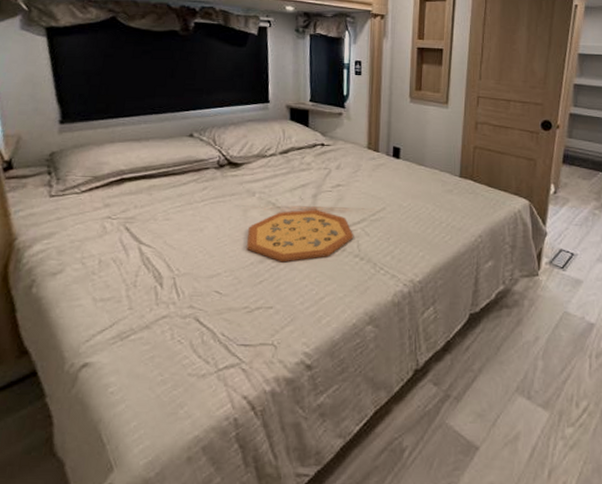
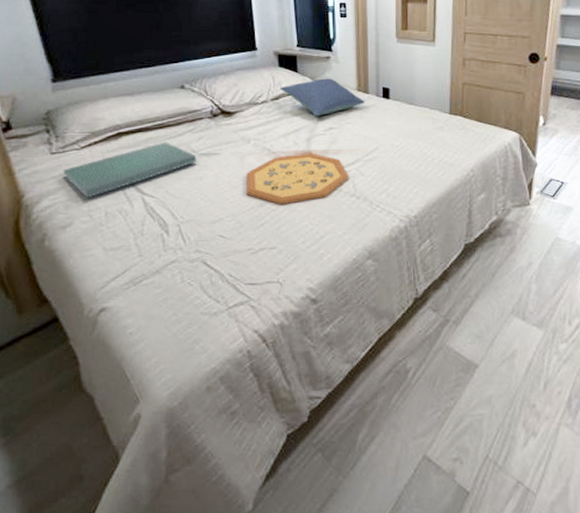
cushion: none [60,190,199,245] -> present [63,142,197,198]
pillow: none [289,134,375,173] -> present [280,78,366,117]

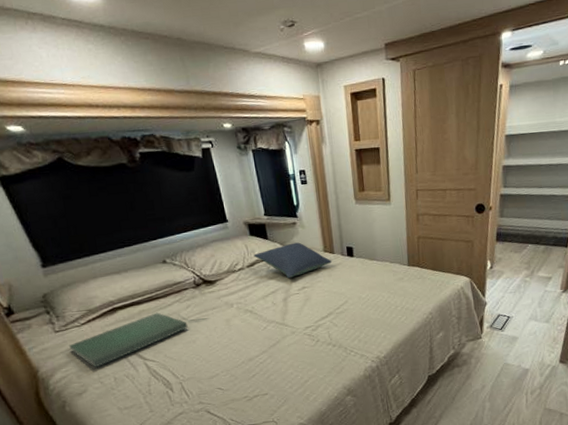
decorative tray: present [246,152,348,205] -> none [234,310,324,358]

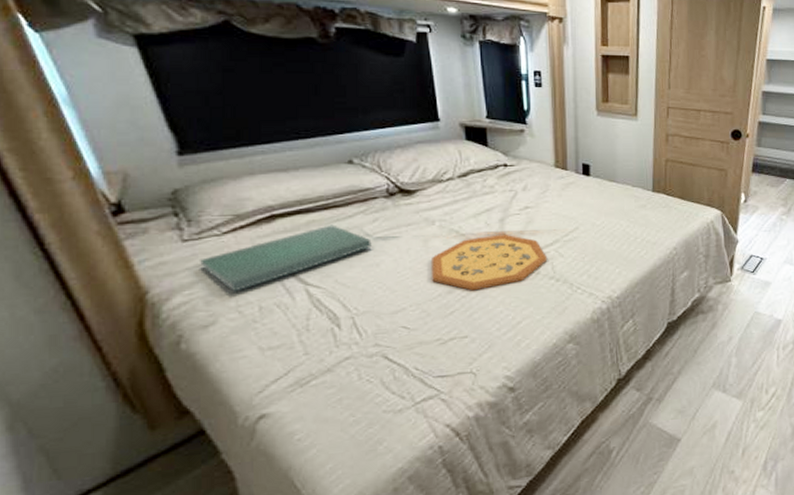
decorative tray: none [234,310,324,358] -> present [432,234,547,291]
pillow: present [253,242,333,279] -> none [468,153,564,195]

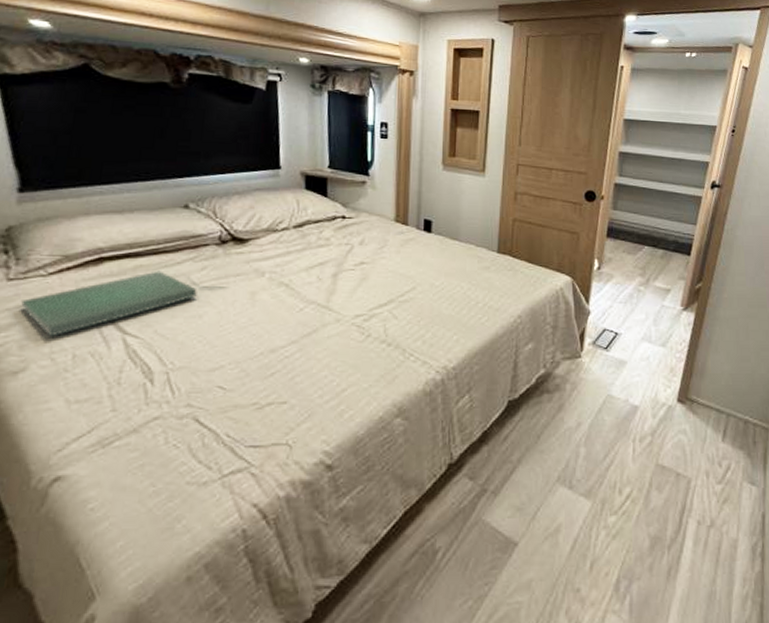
decorative tray: present [432,234,547,291] -> none [255,290,379,351]

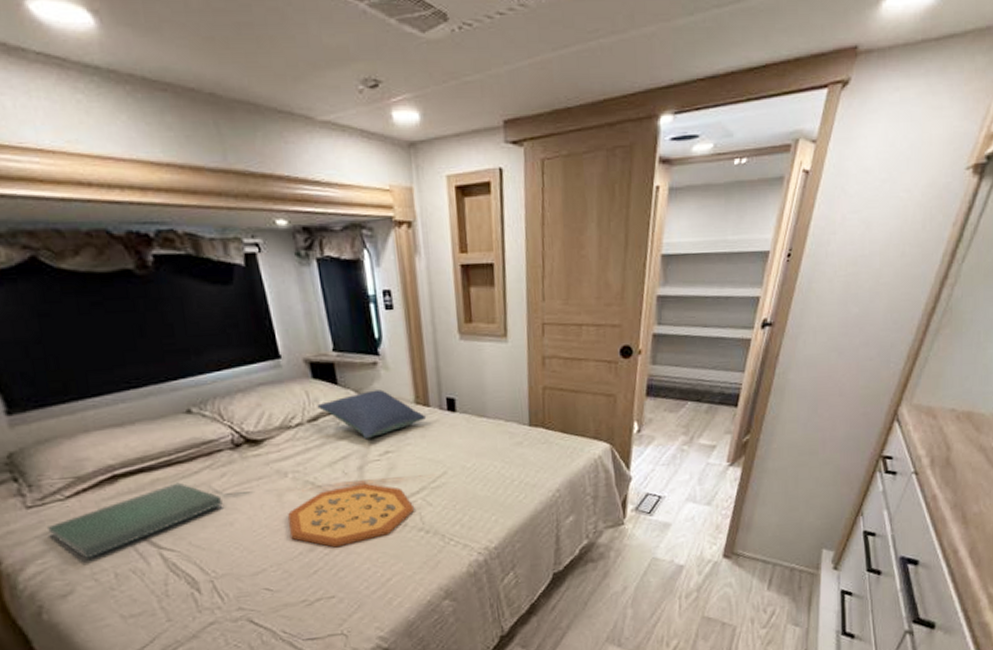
decorative tray: none [255,290,379,351] -> present [288,483,414,548]
pillow: none [305,205,404,249] -> present [317,389,427,439]

